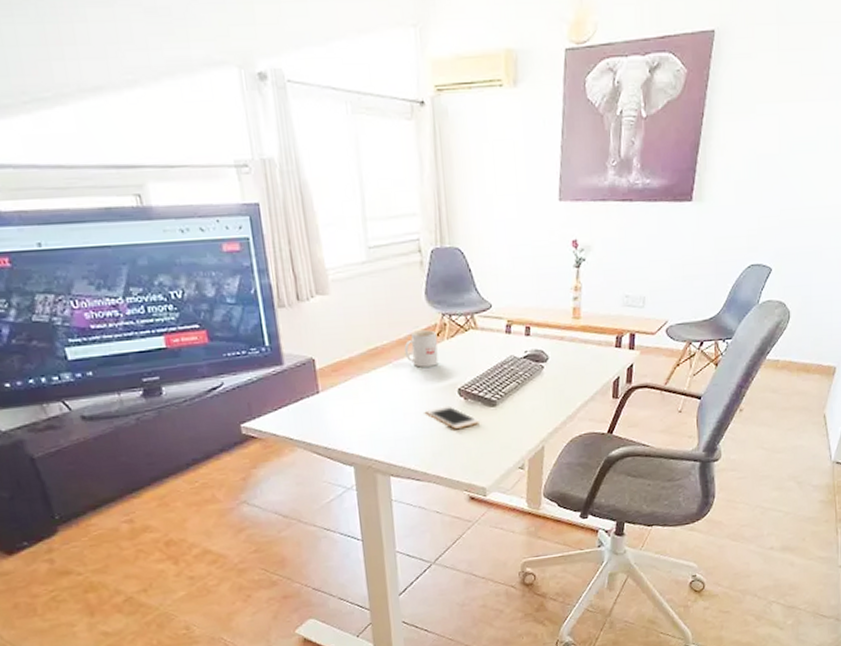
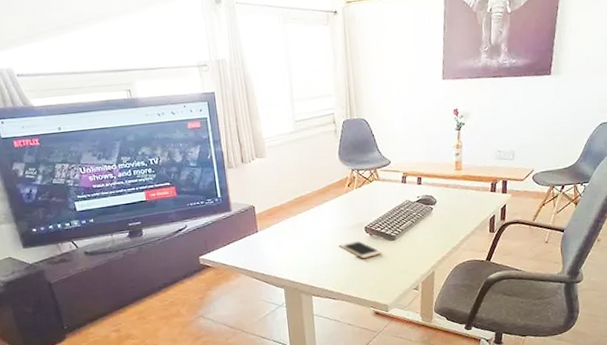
mug: present [404,330,439,368] -> none [322,182,349,211]

